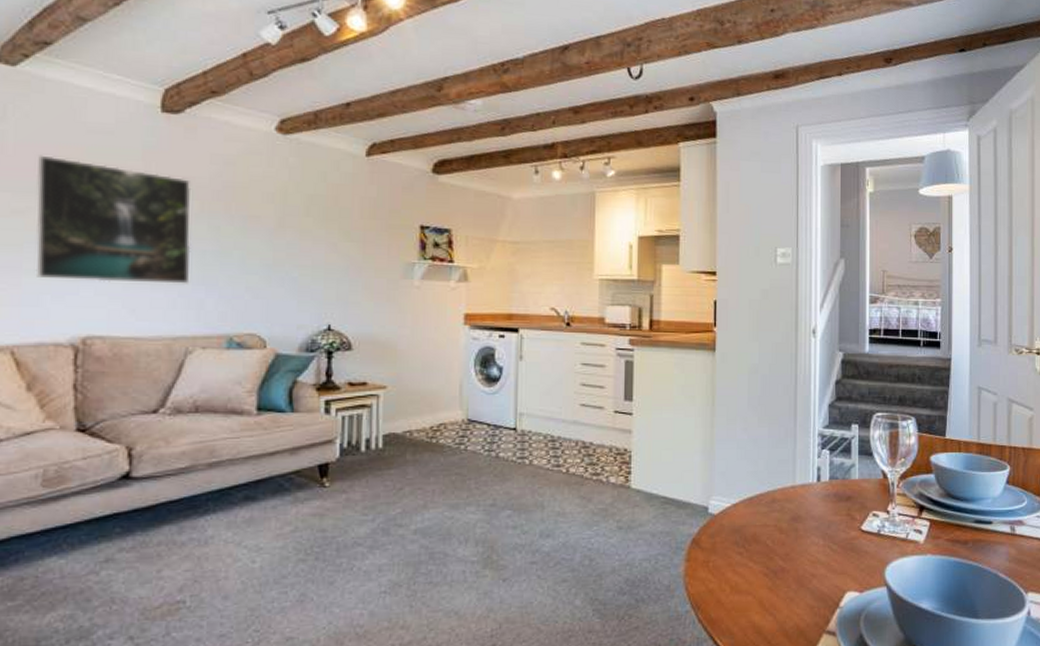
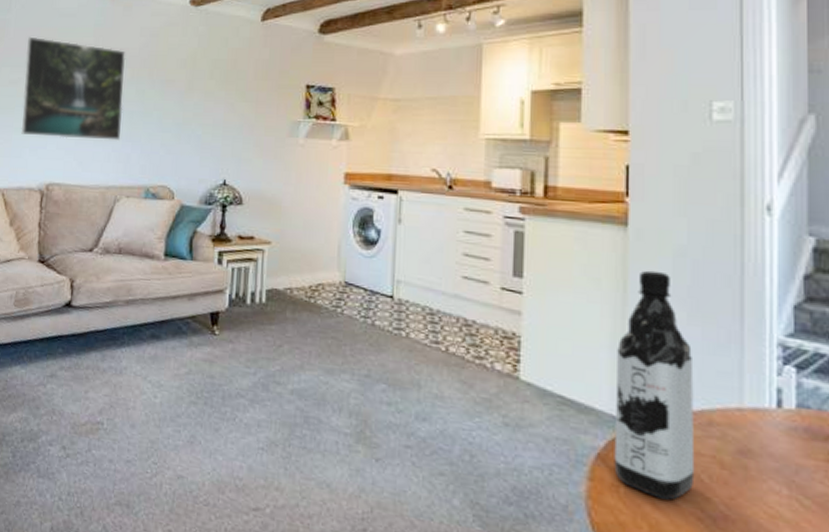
water bottle: none [705,386,763,565] -> present [614,270,695,500]

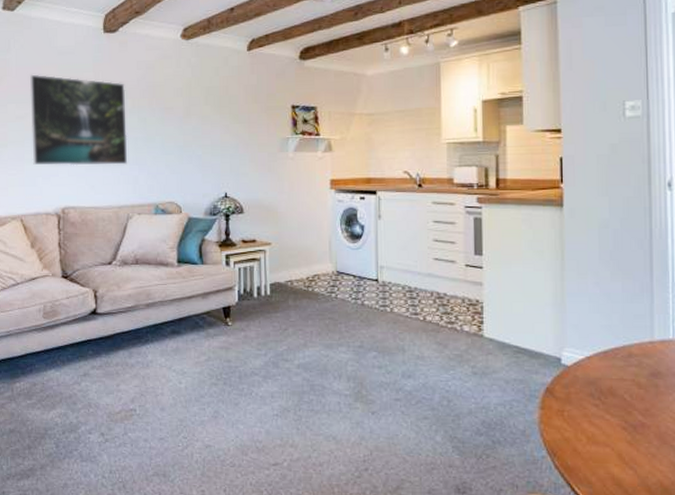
water bottle: present [614,270,695,500] -> none [558,241,620,417]

